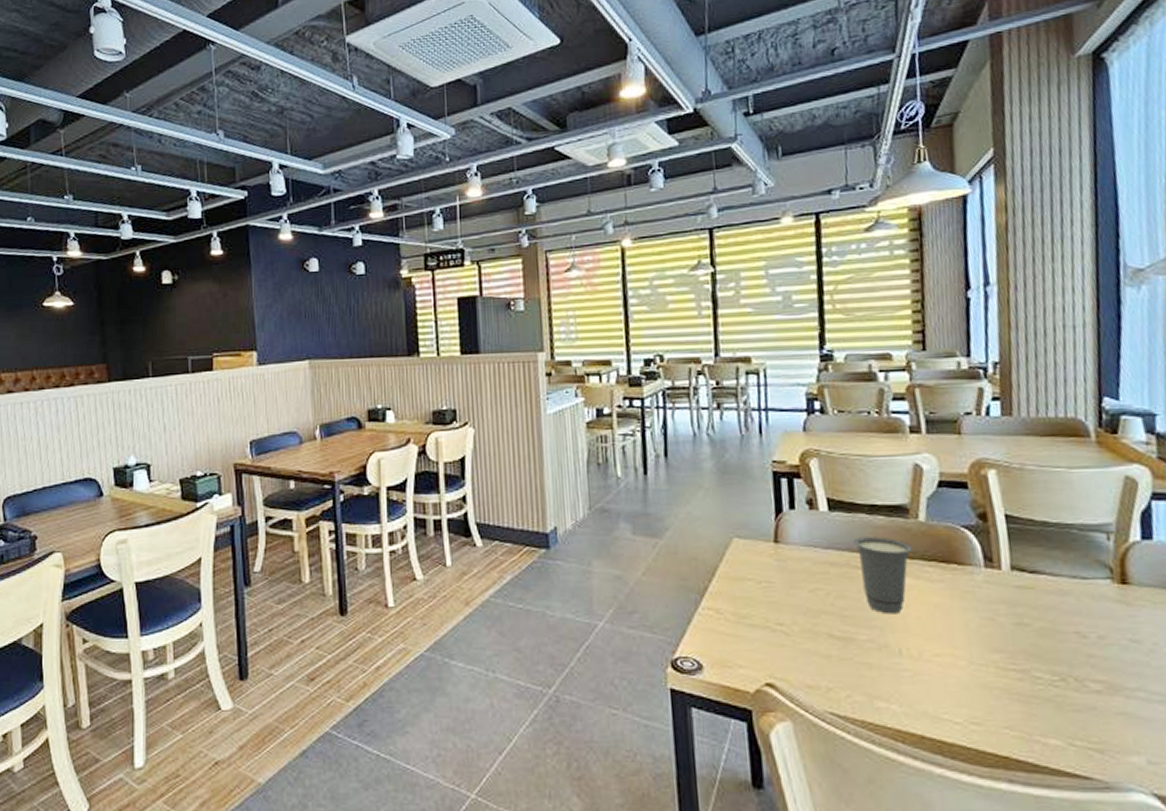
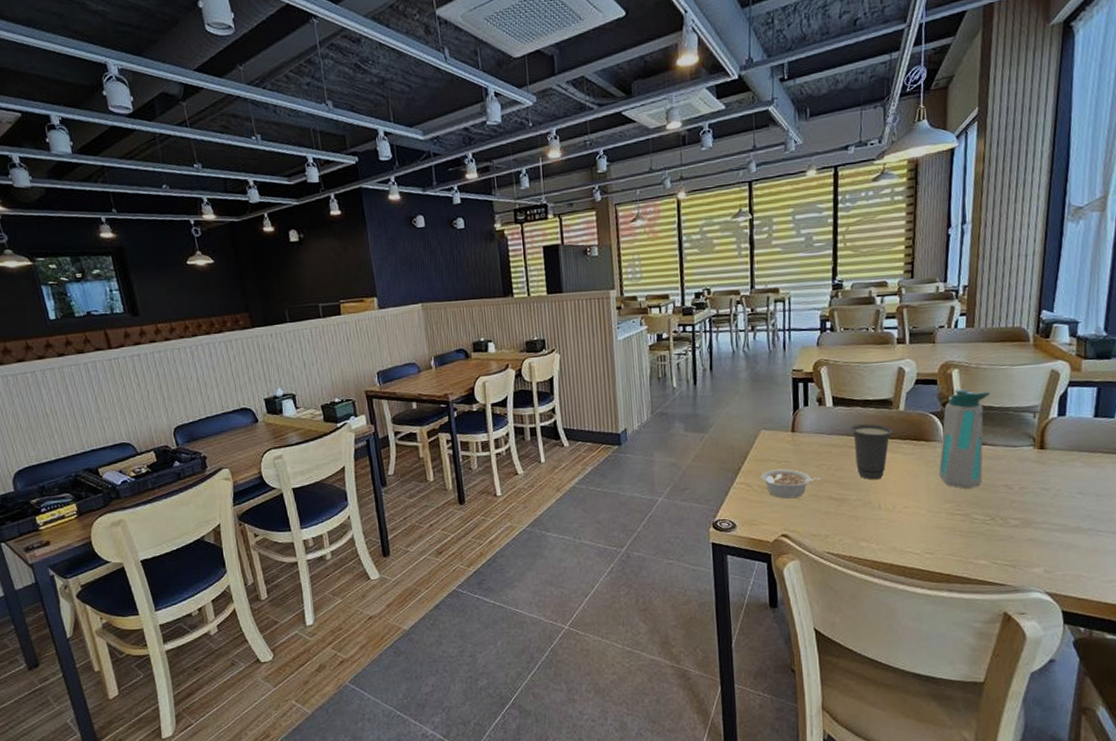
legume: none [734,592,818,633] -> present [760,469,822,499]
water bottle: none [979,496,1043,634] -> present [938,389,991,489]

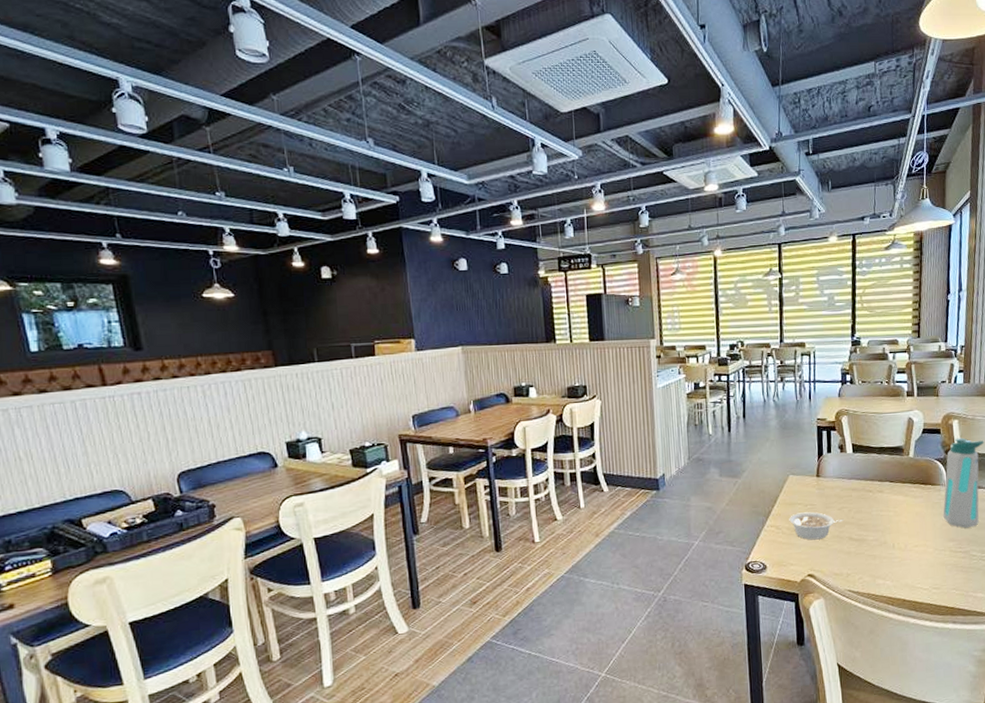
cup: present [850,424,893,480] -> none [867,469,904,521]

